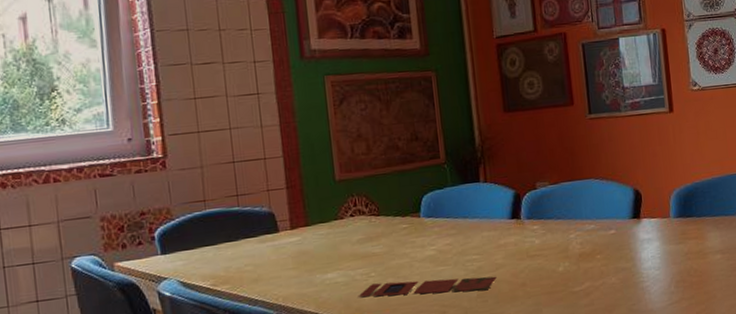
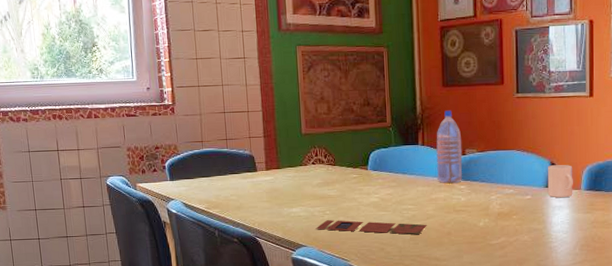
water bottle: none [500,138,536,225] -> present [436,110,463,184]
cup: none [630,190,662,230] -> present [547,165,573,198]

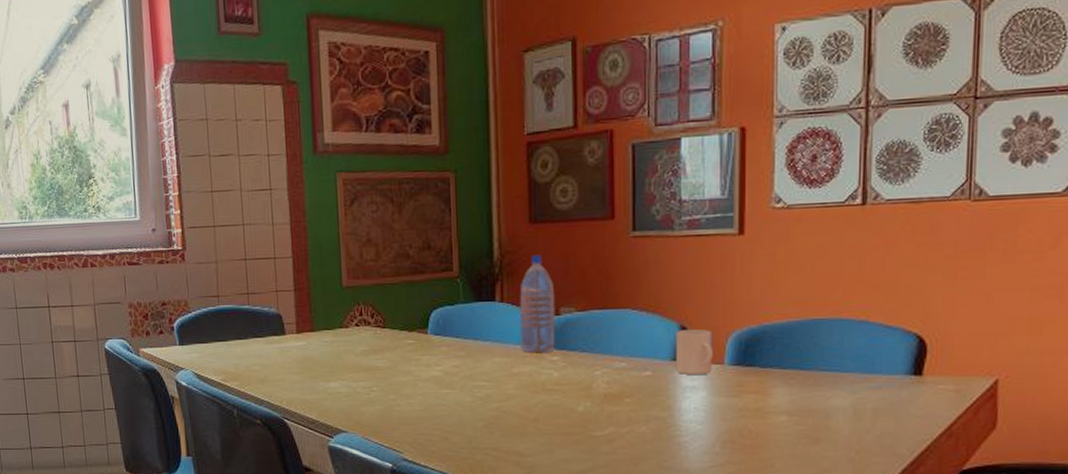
papers: present [315,220,427,235] -> none [359,399,506,421]

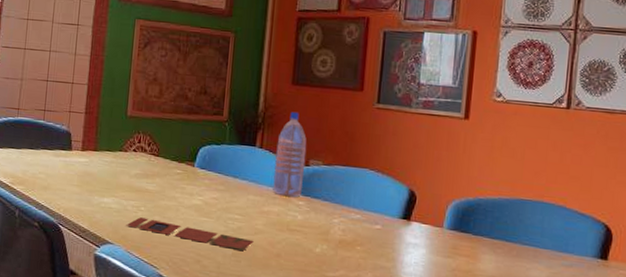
papers: none [359,399,506,421] -> present [126,217,254,252]
cup: present [675,329,713,376] -> none [401,193,436,235]

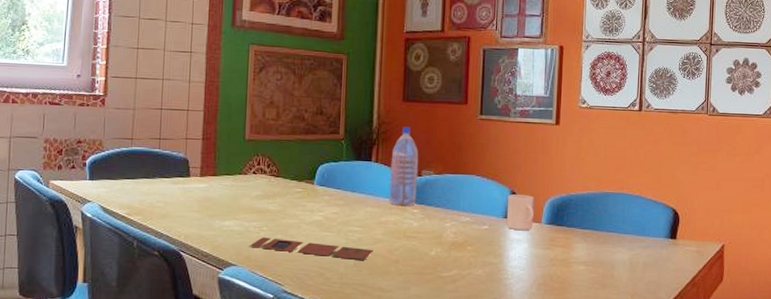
cup: none [401,193,436,235] -> present [506,194,534,231]

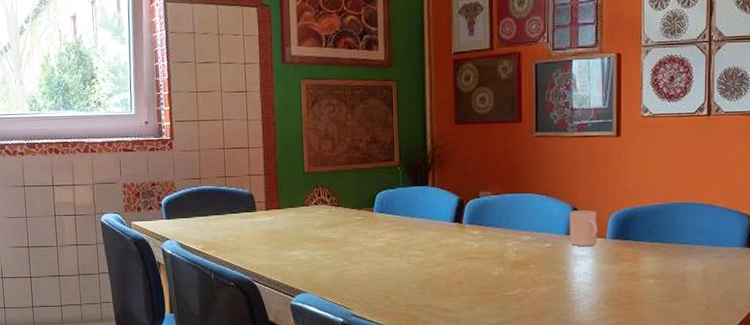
papers: present [249,237,373,261] -> none [316,265,436,284]
water bottle: present [389,126,419,206] -> none [447,149,476,229]

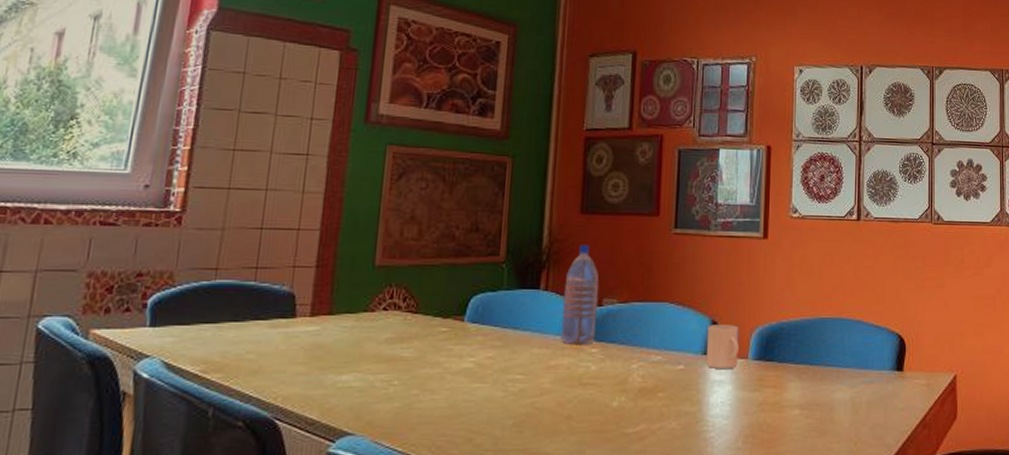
water bottle: none [447,149,476,229] -> present [561,244,600,345]

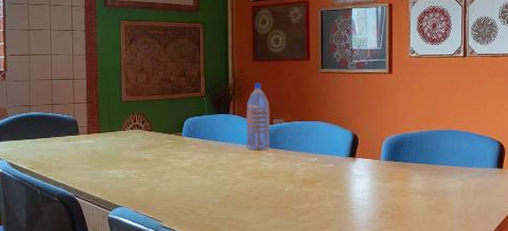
cup: present [705,325,739,370] -> none [349,136,373,167]

